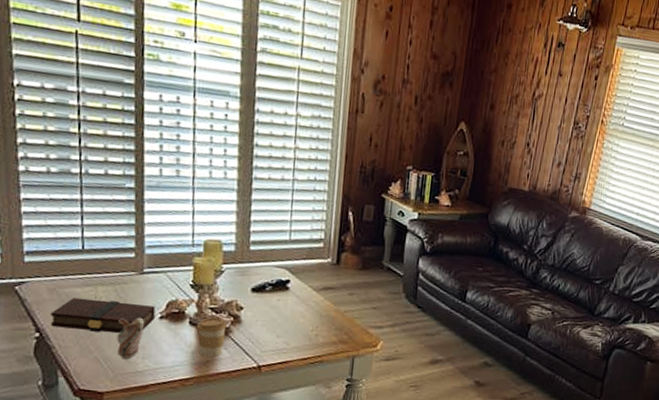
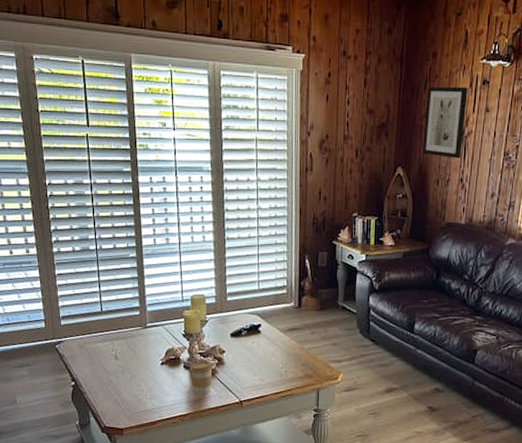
book: present [50,297,156,333] -> none [82,351,157,379]
seashell: present [117,317,144,360] -> none [130,364,149,401]
wall art: none [489,40,542,122] -> present [422,86,468,159]

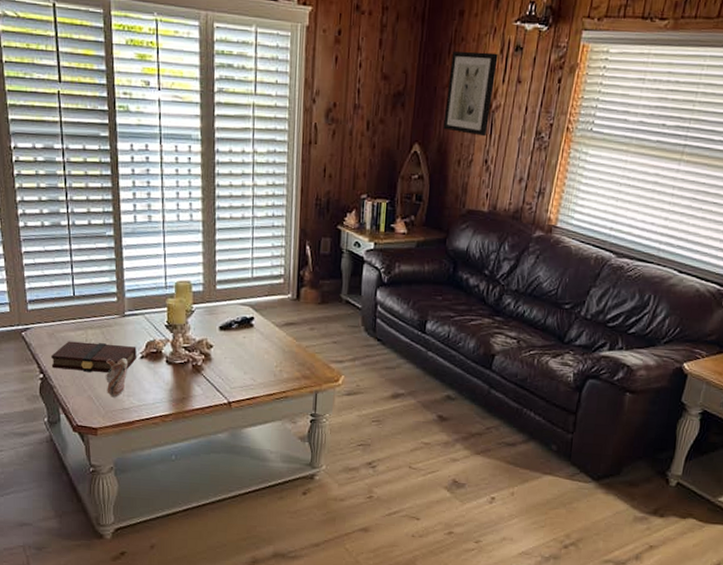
book: none [82,351,157,379] -> present [51,341,137,372]
seashell: none [130,364,149,401] -> present [106,357,127,398]
coffee cup: present [189,361,213,395] -> none [172,355,199,394]

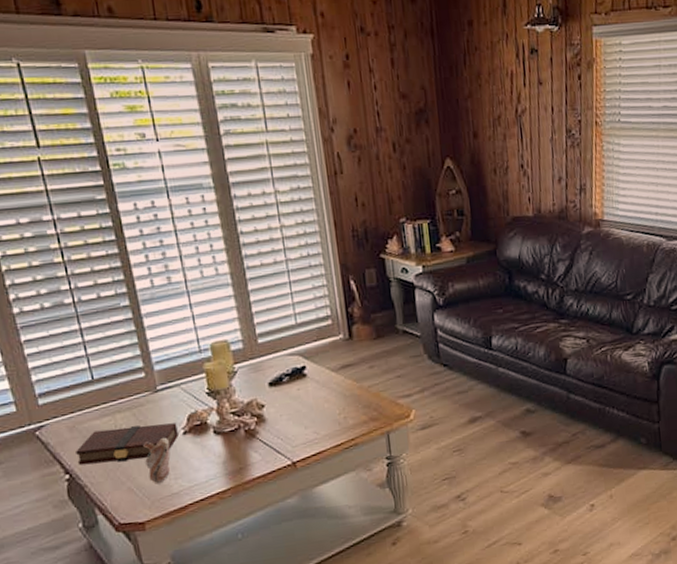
wall art: present [443,51,498,137] -> none [468,58,518,142]

